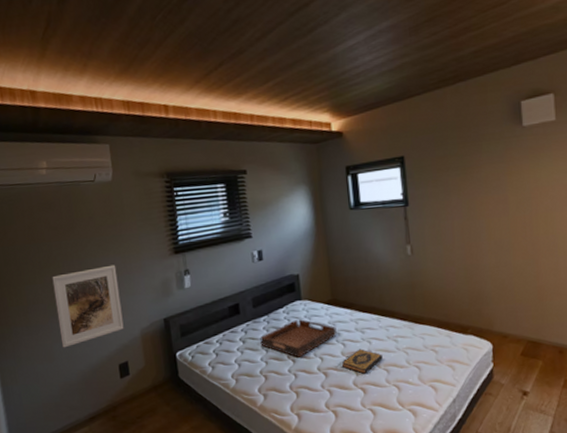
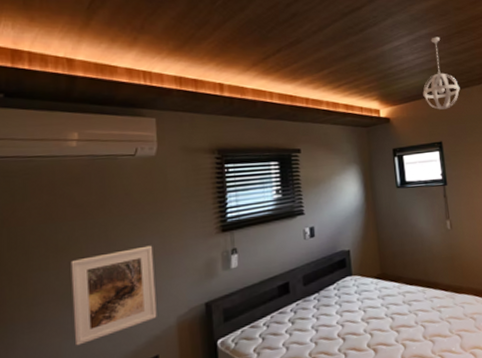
serving tray: present [260,319,337,358] -> none [310,295,386,335]
hardback book: present [341,349,383,375] -> none [390,321,428,348]
pendant light: none [382,28,429,119] -> present [423,37,460,110]

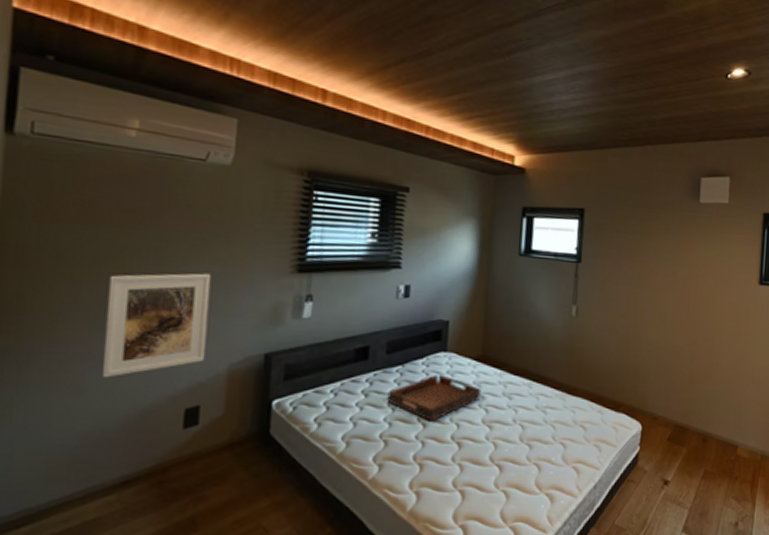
serving tray: none [310,295,386,335] -> present [387,375,481,421]
pendant light: present [423,37,460,110] -> none [571,76,619,170]

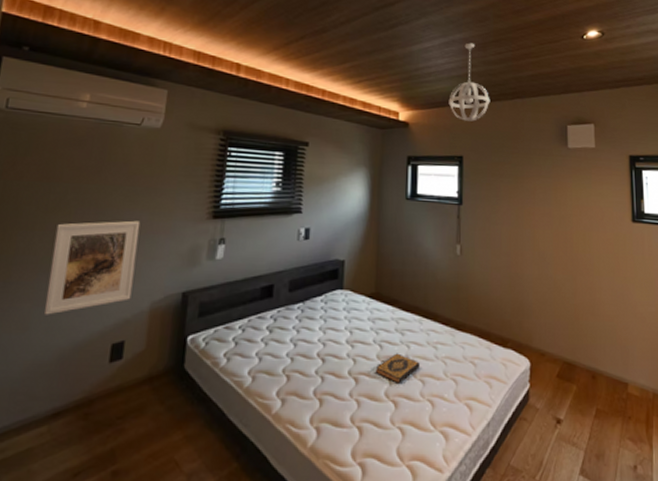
serving tray: present [387,375,481,421] -> none [289,311,375,357]
hardback book: none [479,417,527,449] -> present [375,353,420,385]
pendant light: none [571,76,619,170] -> present [448,43,490,121]

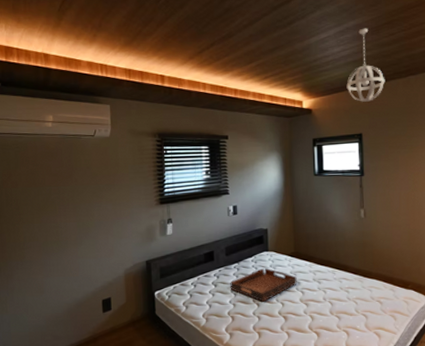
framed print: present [43,220,141,315] -> none [48,210,110,283]
serving tray: none [289,311,375,357] -> present [230,268,297,302]
hardback book: present [375,353,420,385] -> none [299,297,335,320]

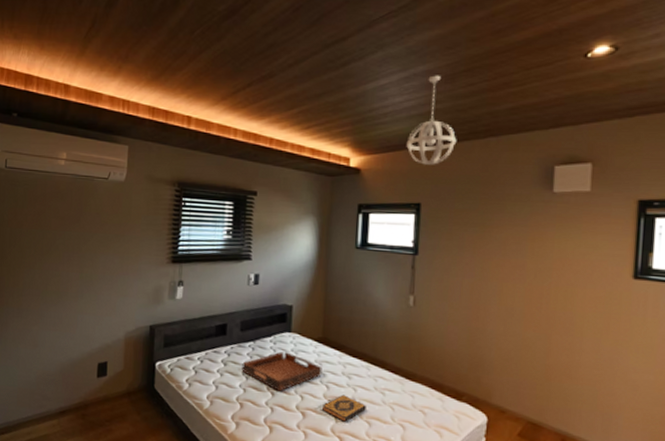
hardback book: none [299,297,335,320] -> present [321,394,366,423]

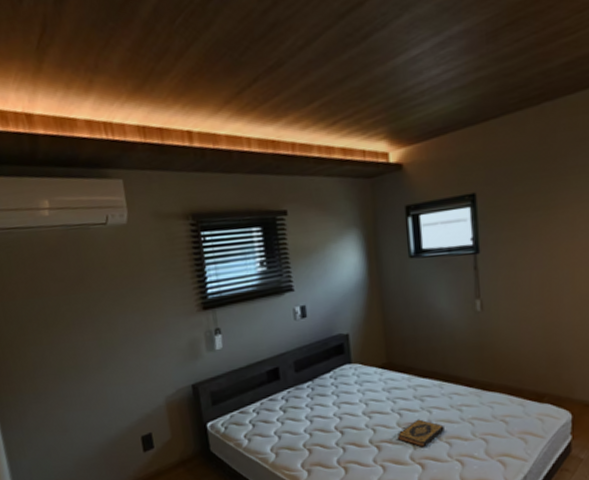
serving tray: present [242,351,322,391] -> none [303,385,392,429]
pendant light: present [406,75,457,165] -> none [451,34,508,148]

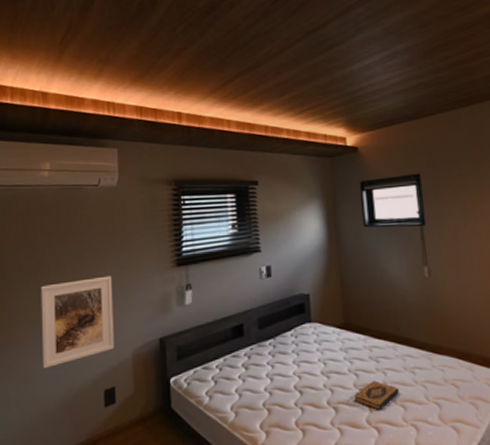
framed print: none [61,322,146,418] -> present [41,275,115,369]

